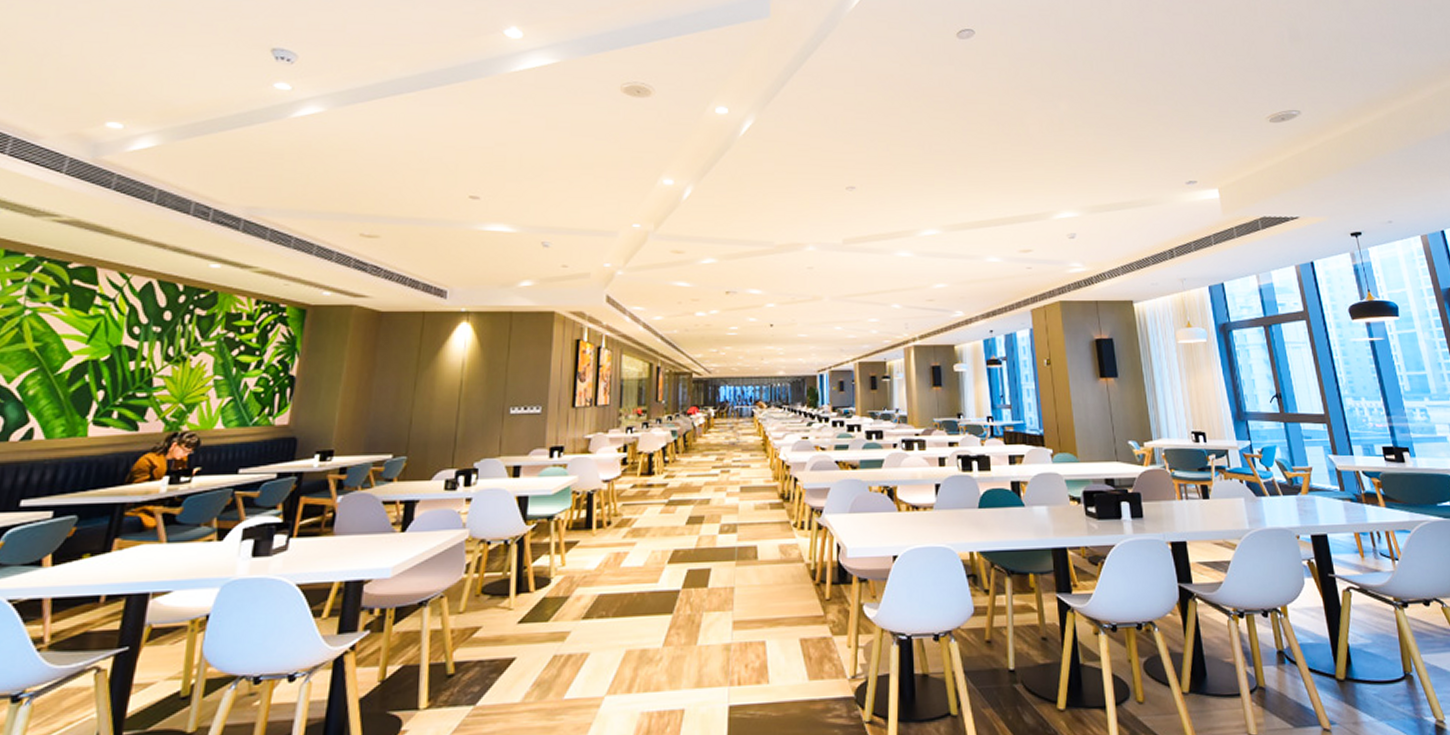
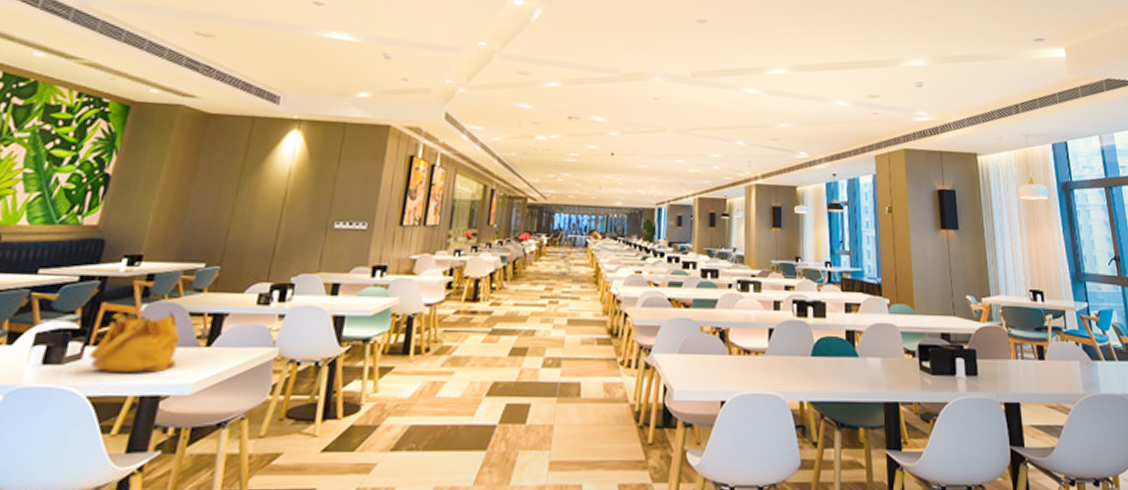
handbag: none [294,500,378,560] -> present [89,310,182,373]

